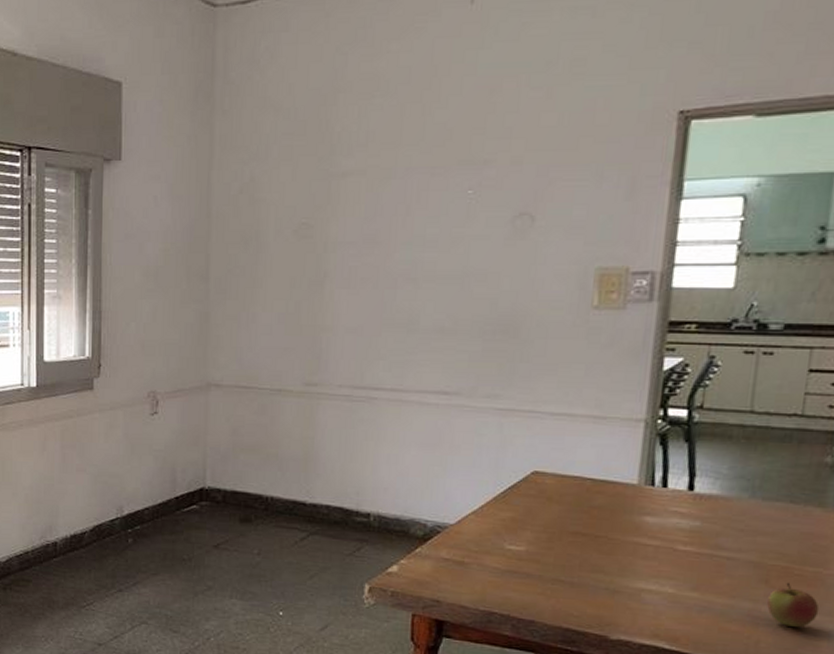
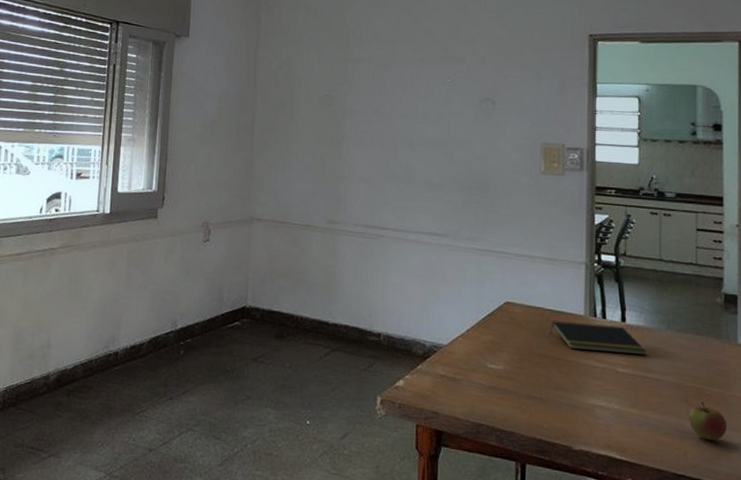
notepad: none [589,492,719,530] -> present [550,321,646,356]

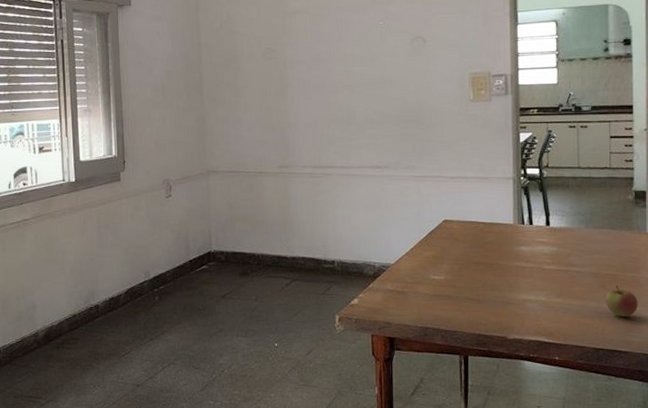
notepad: present [550,321,646,356] -> none [484,230,568,255]

